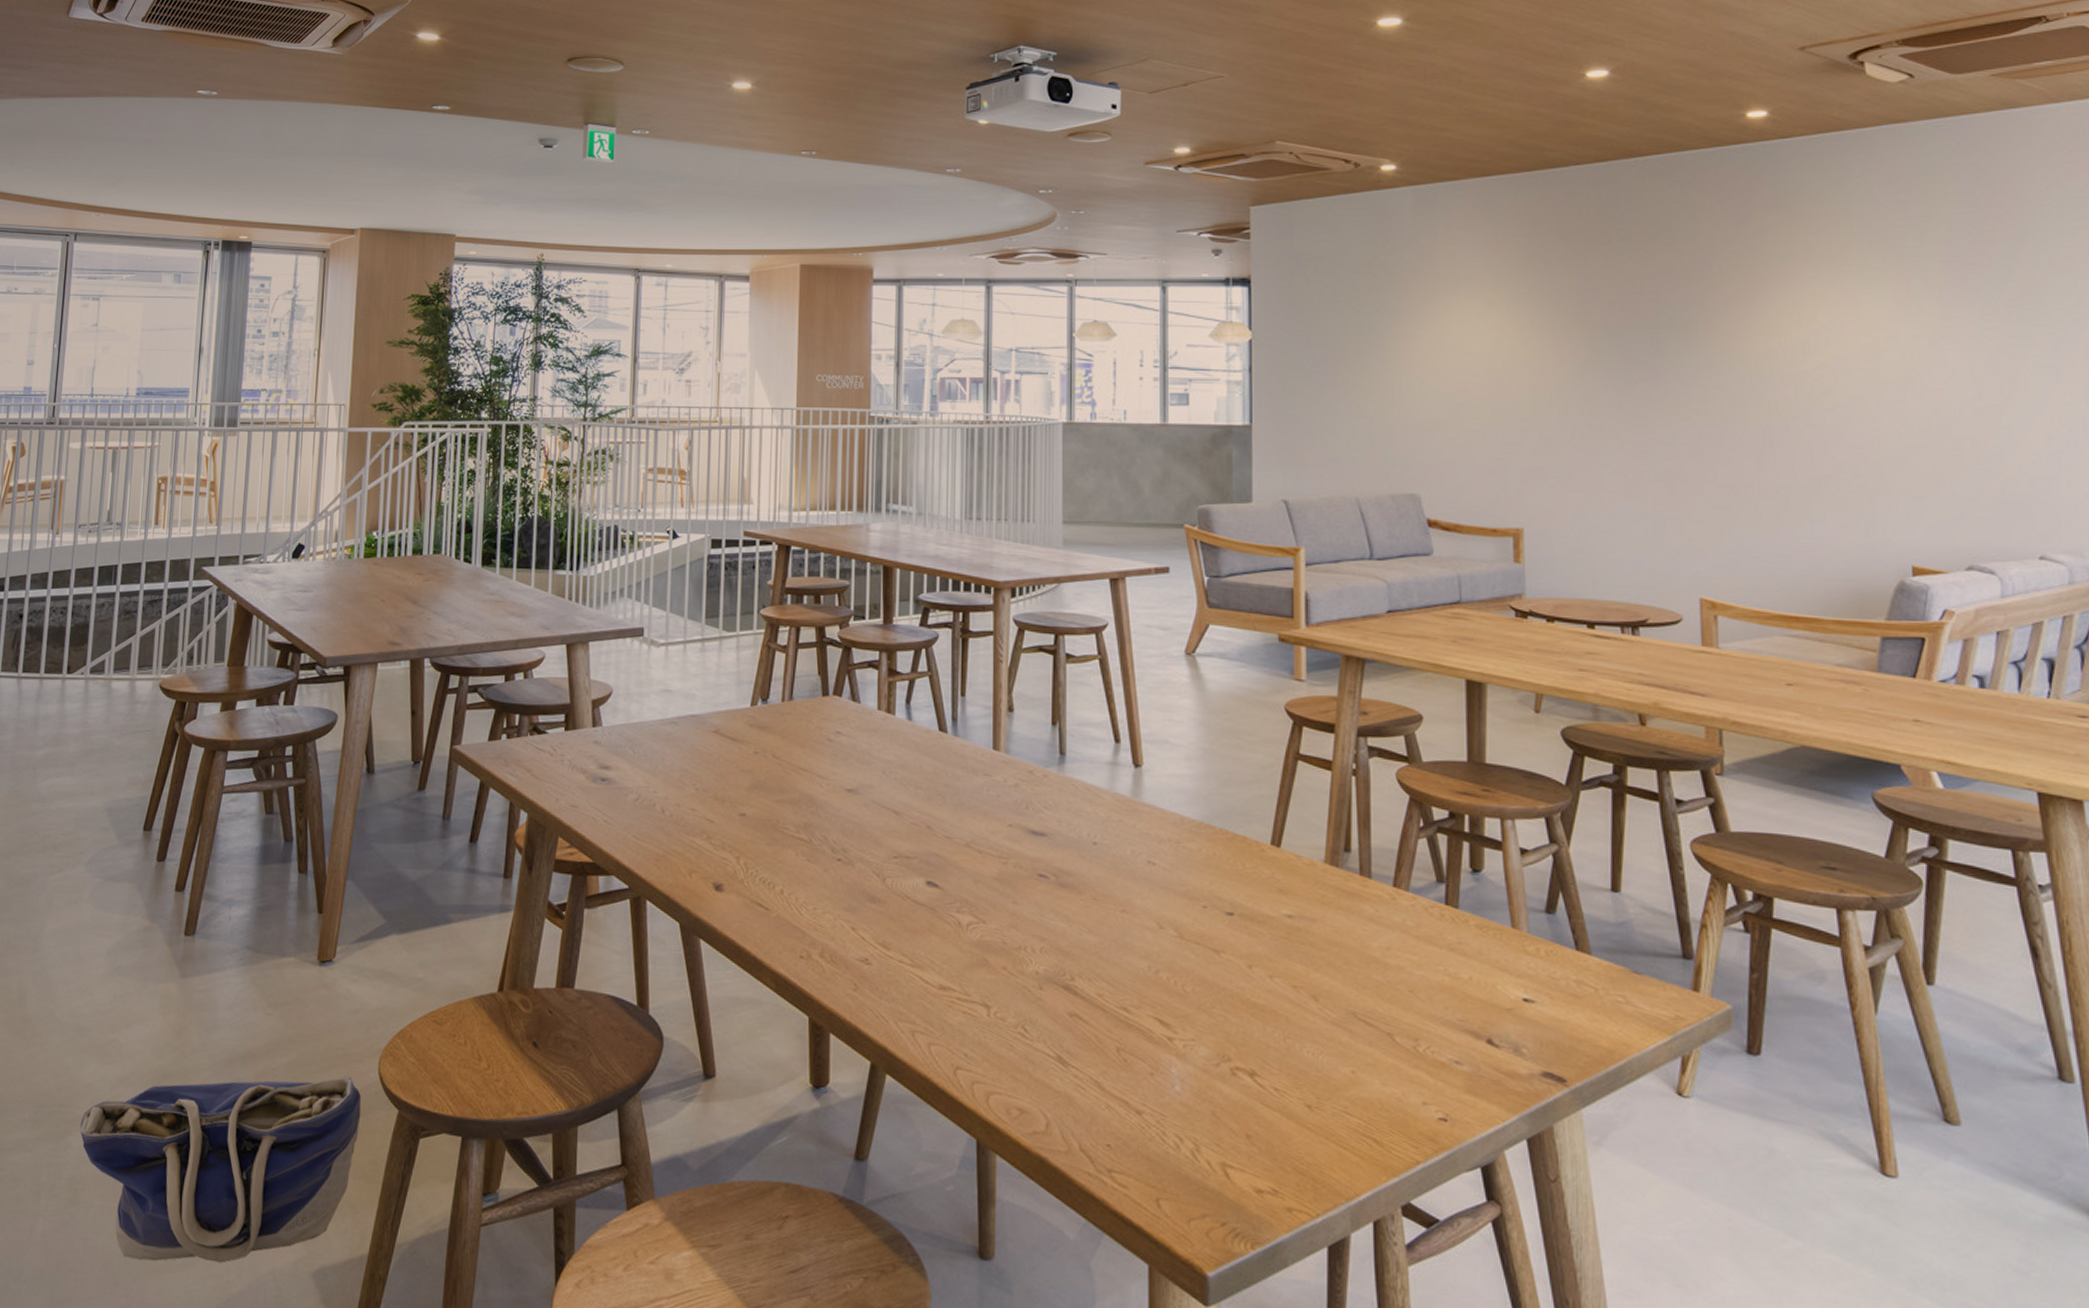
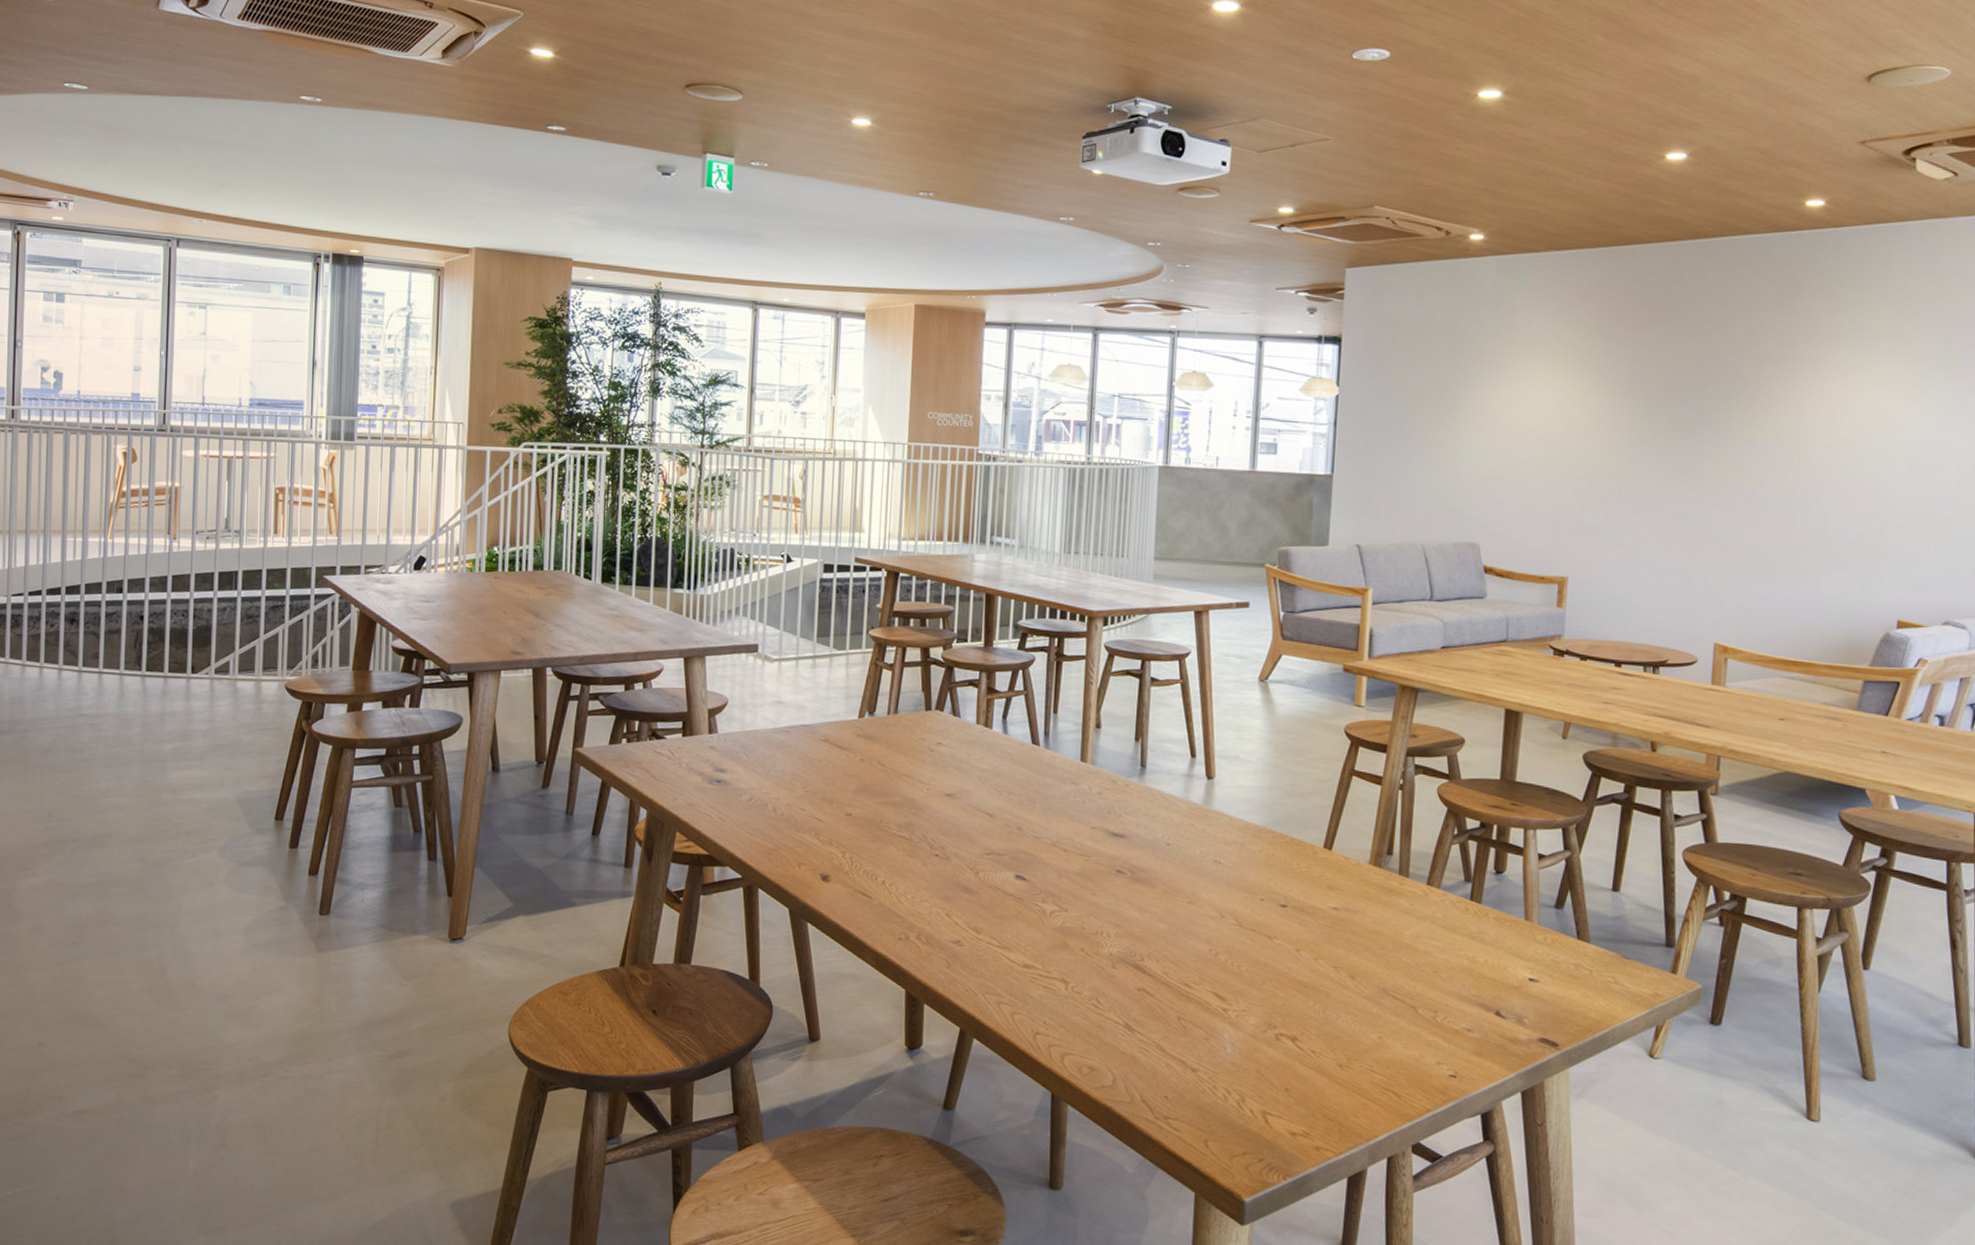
tote bag: present [79,1076,362,1264] -> none [225,1038,493,1197]

